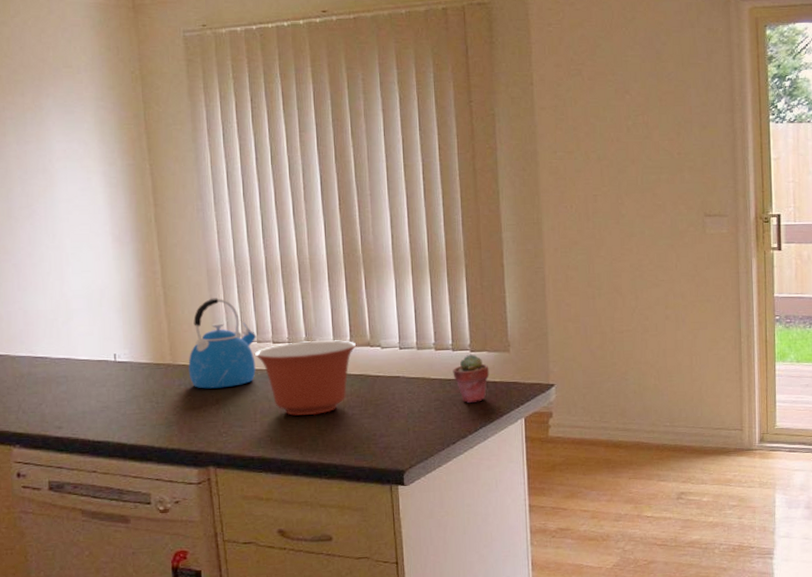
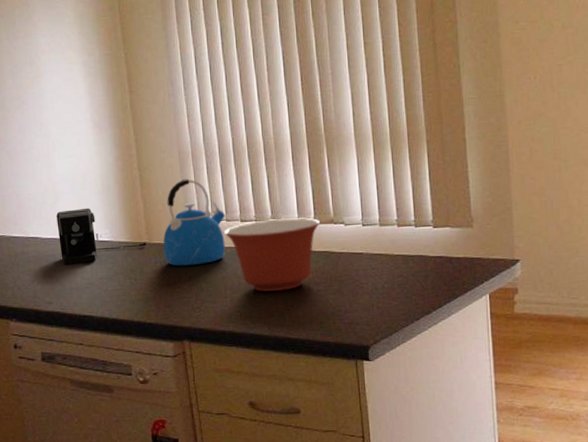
coffee maker: none [68,326,170,387] -> present [55,207,147,265]
potted succulent: present [453,354,490,403] -> none [415,230,453,279]

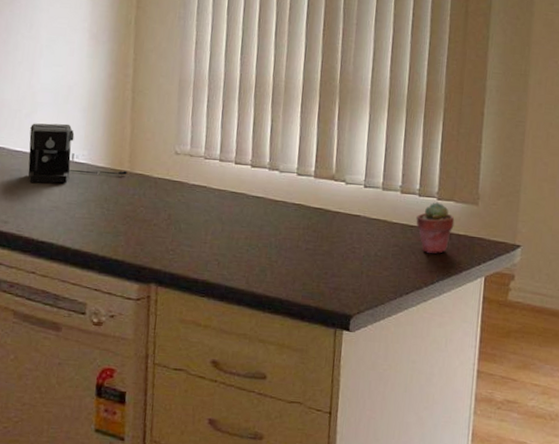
kettle: present [163,179,226,266] -> none [144,109,220,204]
mixing bowl: present [224,217,321,292] -> none [215,166,321,245]
potted succulent: none [415,230,453,279] -> present [416,202,455,254]

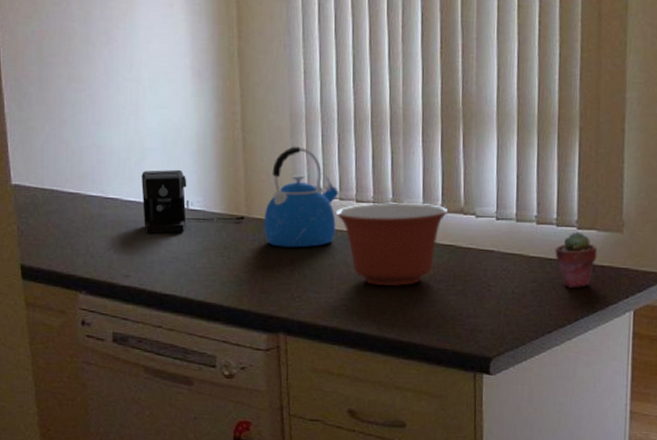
kettle: none [144,109,220,204] -> present [263,146,339,248]
mixing bowl: none [215,166,321,245] -> present [336,202,449,287]

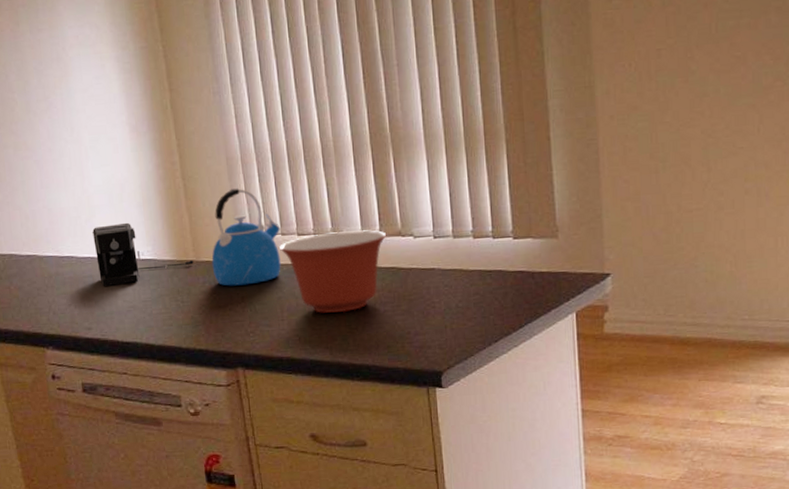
potted succulent: present [555,231,598,288] -> none [493,241,535,296]

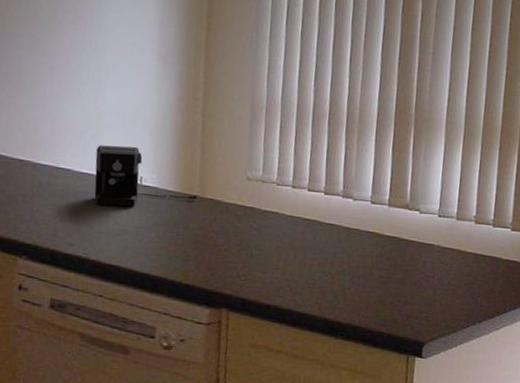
kettle: present [211,188,281,286] -> none [215,134,293,230]
mixing bowl: present [280,229,387,313] -> none [288,193,395,272]

